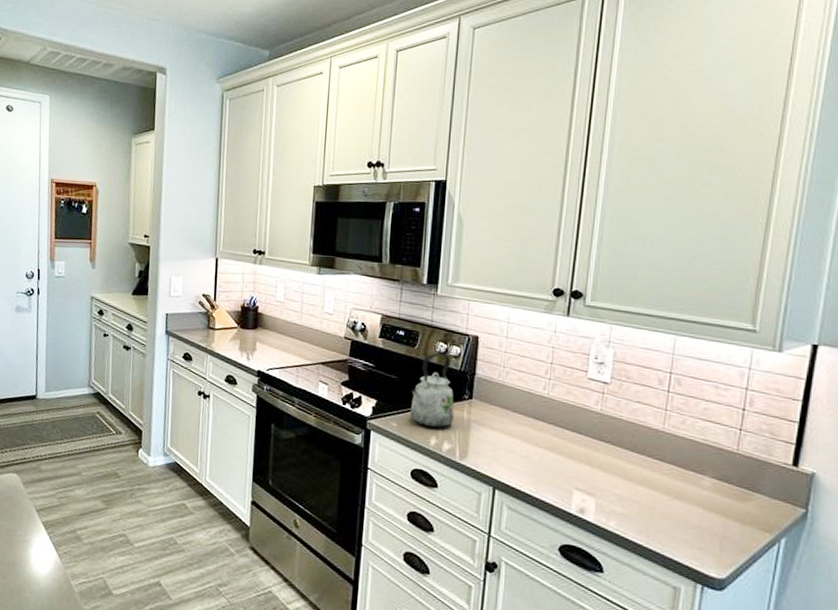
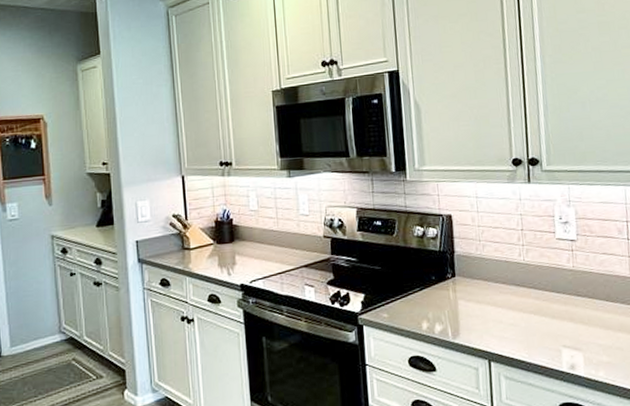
kettle: present [410,352,454,428] -> none [396,236,441,312]

